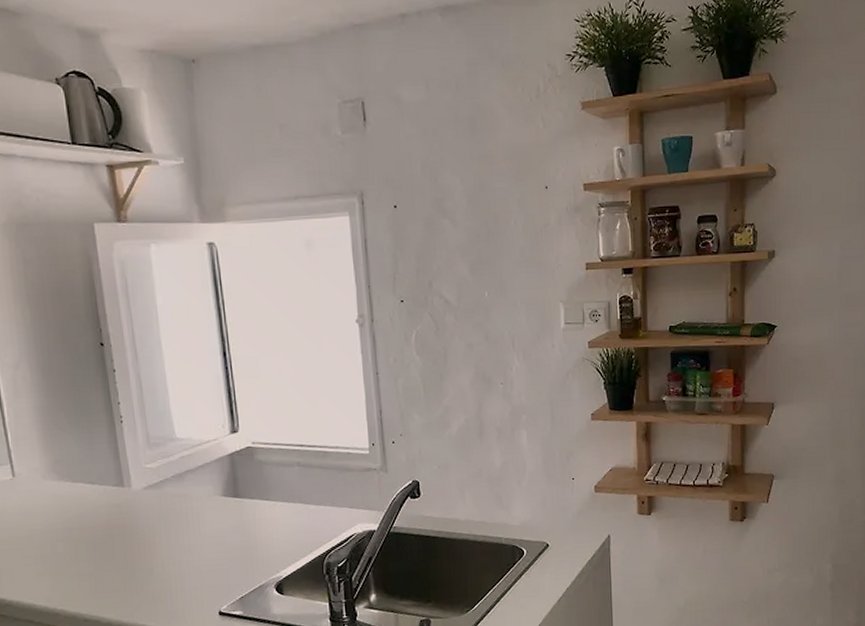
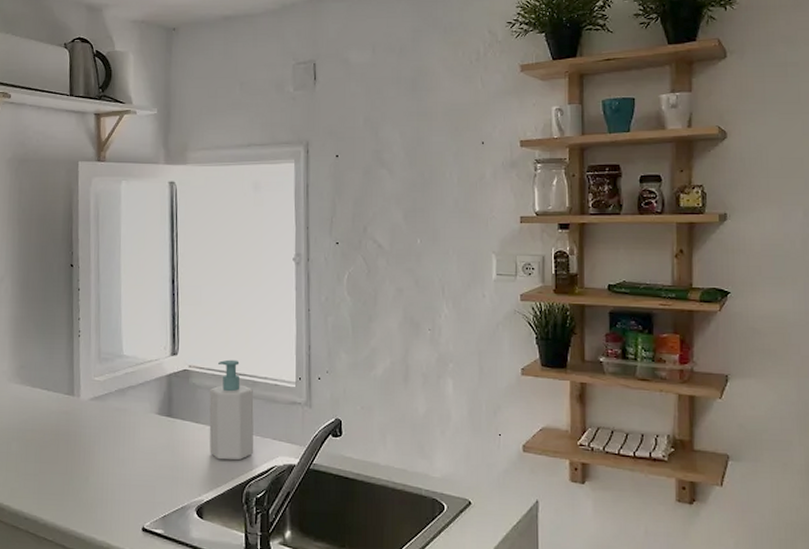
soap bottle: none [277,431,331,535] -> present [209,359,254,461]

